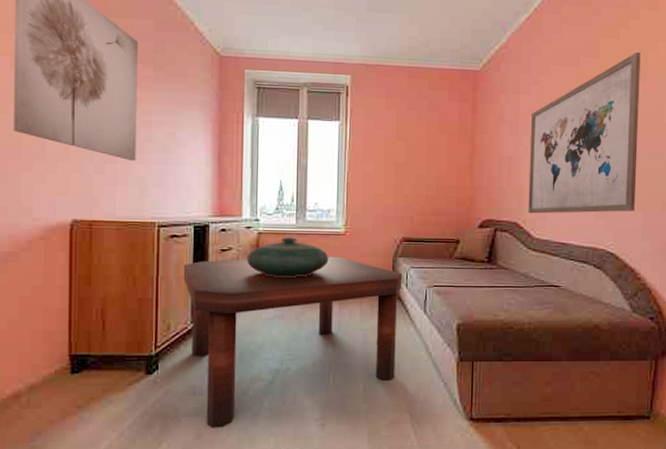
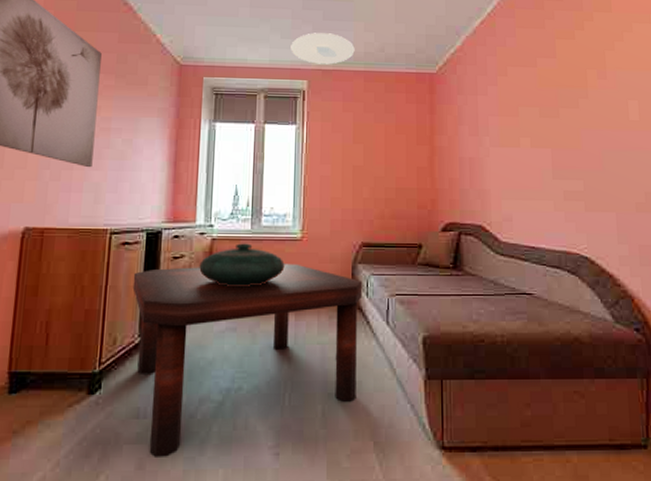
ceiling light: none [334,24,399,59] -> present [291,33,355,65]
wall art: present [528,51,641,214] -> none [490,51,607,216]

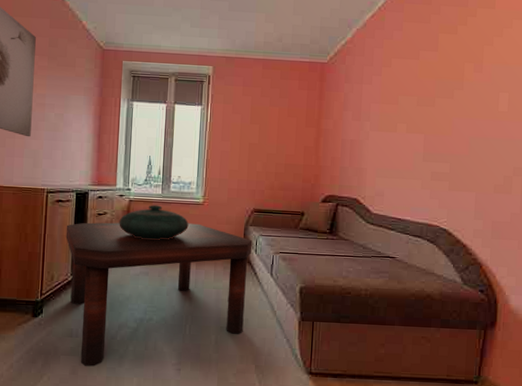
ceiling light: present [291,33,355,65] -> none [199,22,256,52]

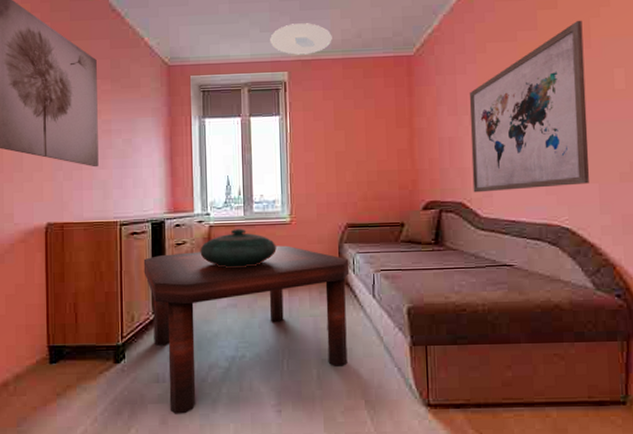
ceiling light: none [199,22,256,52] -> present [270,23,332,55]
wall art: none [367,46,477,192] -> present [469,20,589,193]

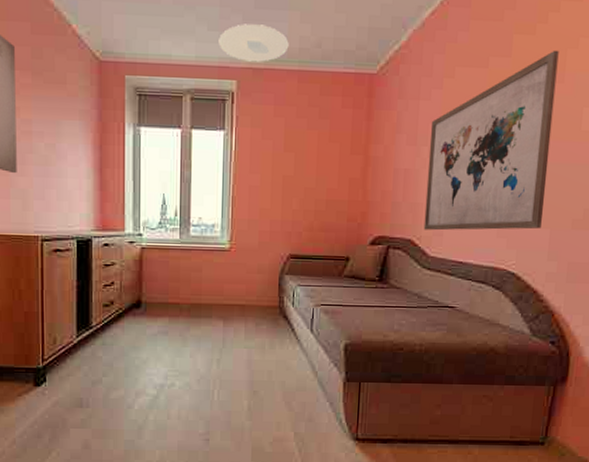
coffee table: present [143,245,350,414] -> none [67,273,289,439]
decorative bowl: present [200,229,277,268] -> none [130,252,213,294]

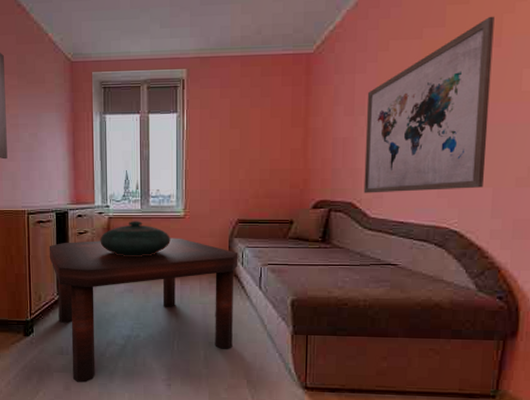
coffee table: none [67,273,289,439] -> present [49,238,238,383]
decorative bowl: none [130,252,213,294] -> present [100,221,171,256]
ceiling light: present [218,24,289,62] -> none [170,18,232,52]

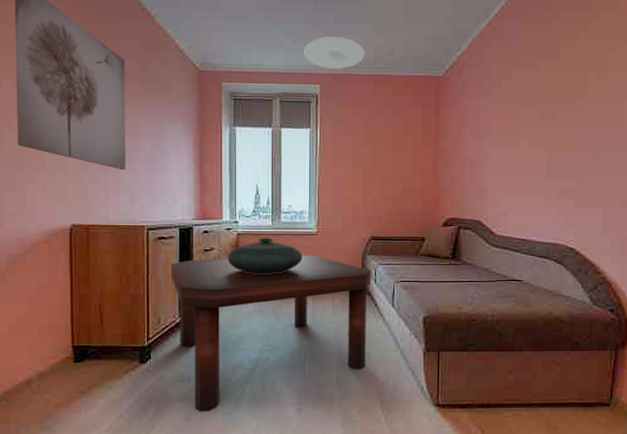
ceiling light: none [170,18,232,52] -> present [303,36,365,69]
wall art: present [363,16,495,193] -> none [490,52,600,212]

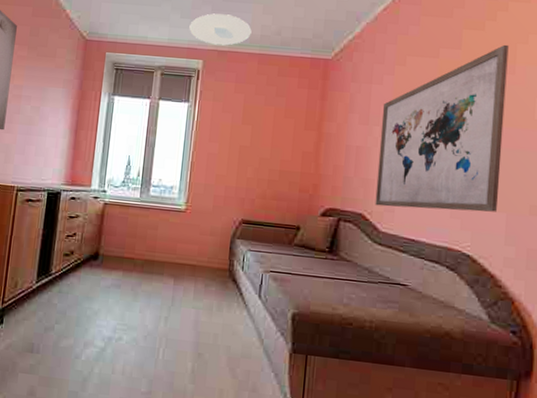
coffee table: present [170,255,371,412] -> none [33,225,239,388]
decorative bowl: present [227,237,303,274] -> none [91,209,168,250]
wall art: none [490,52,600,212] -> present [375,44,509,212]

